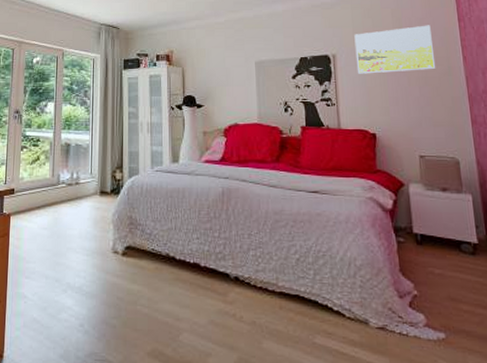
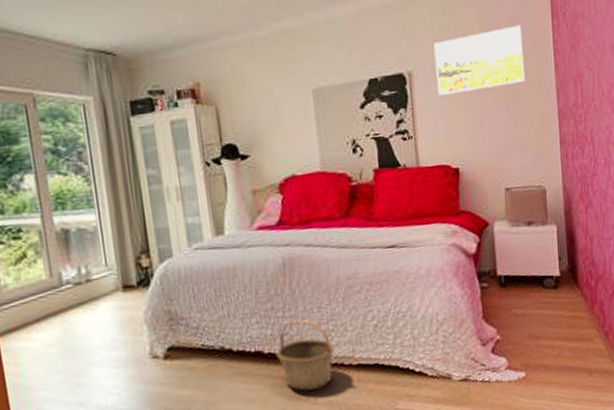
basket: none [210,242,261,309] -> present [275,319,335,392]

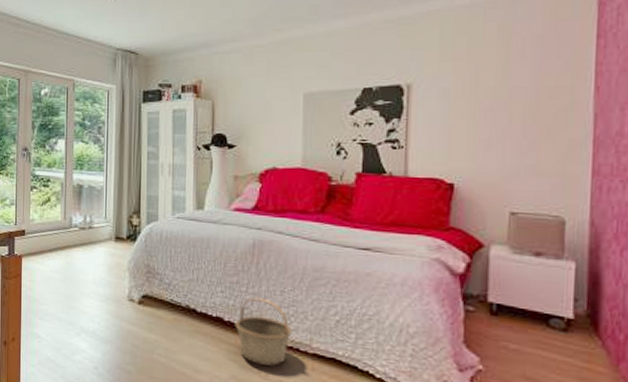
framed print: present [433,25,526,95] -> none [438,44,553,109]

